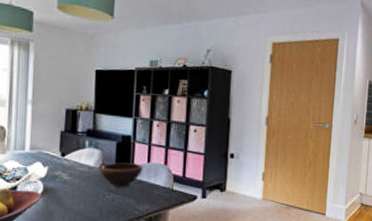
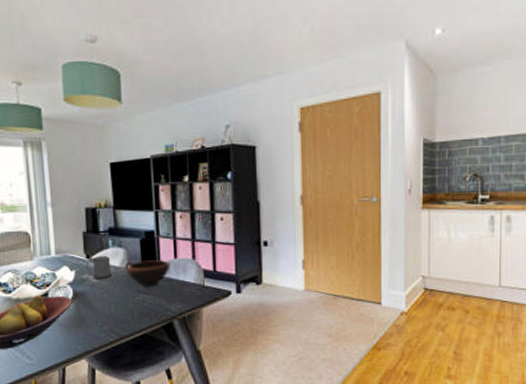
beer stein: none [60,152,86,177] -> present [86,254,112,279]

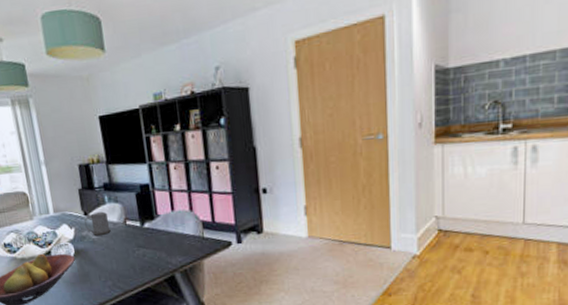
bowl: present [127,260,171,287] -> none [125,213,168,241]

